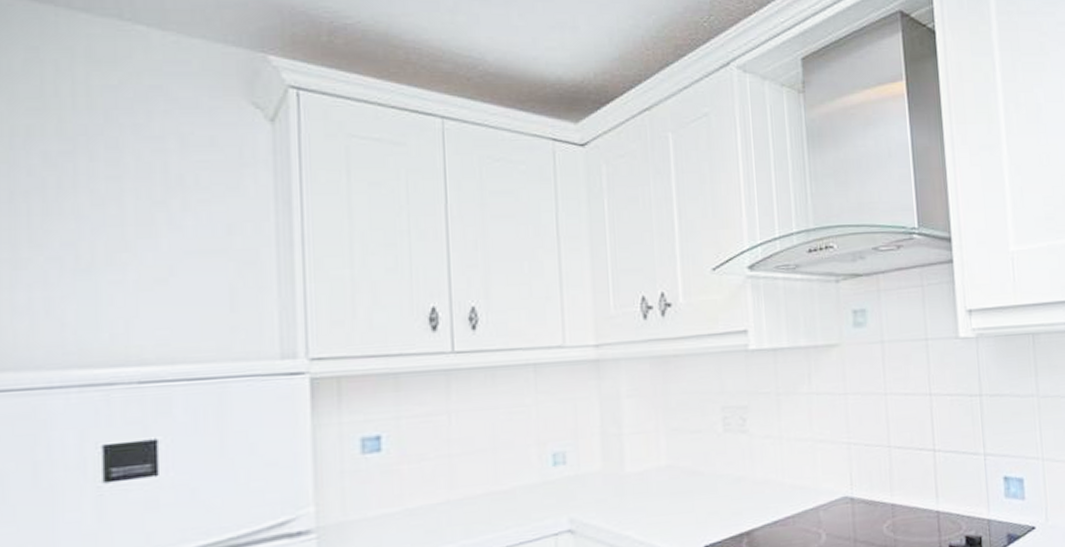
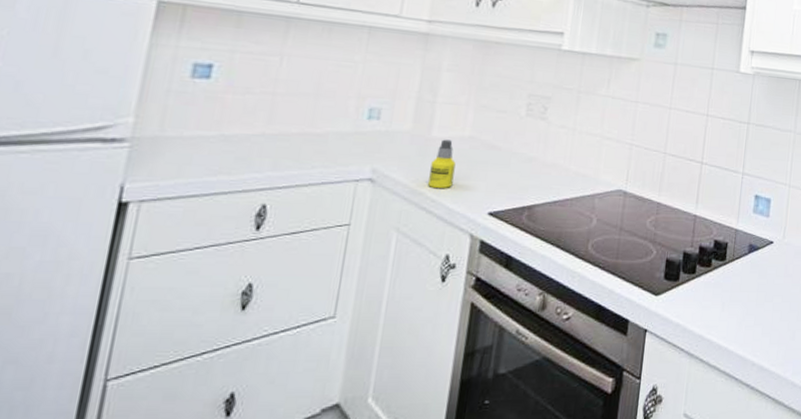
bottle: none [631,473,659,529] -> present [428,139,456,189]

